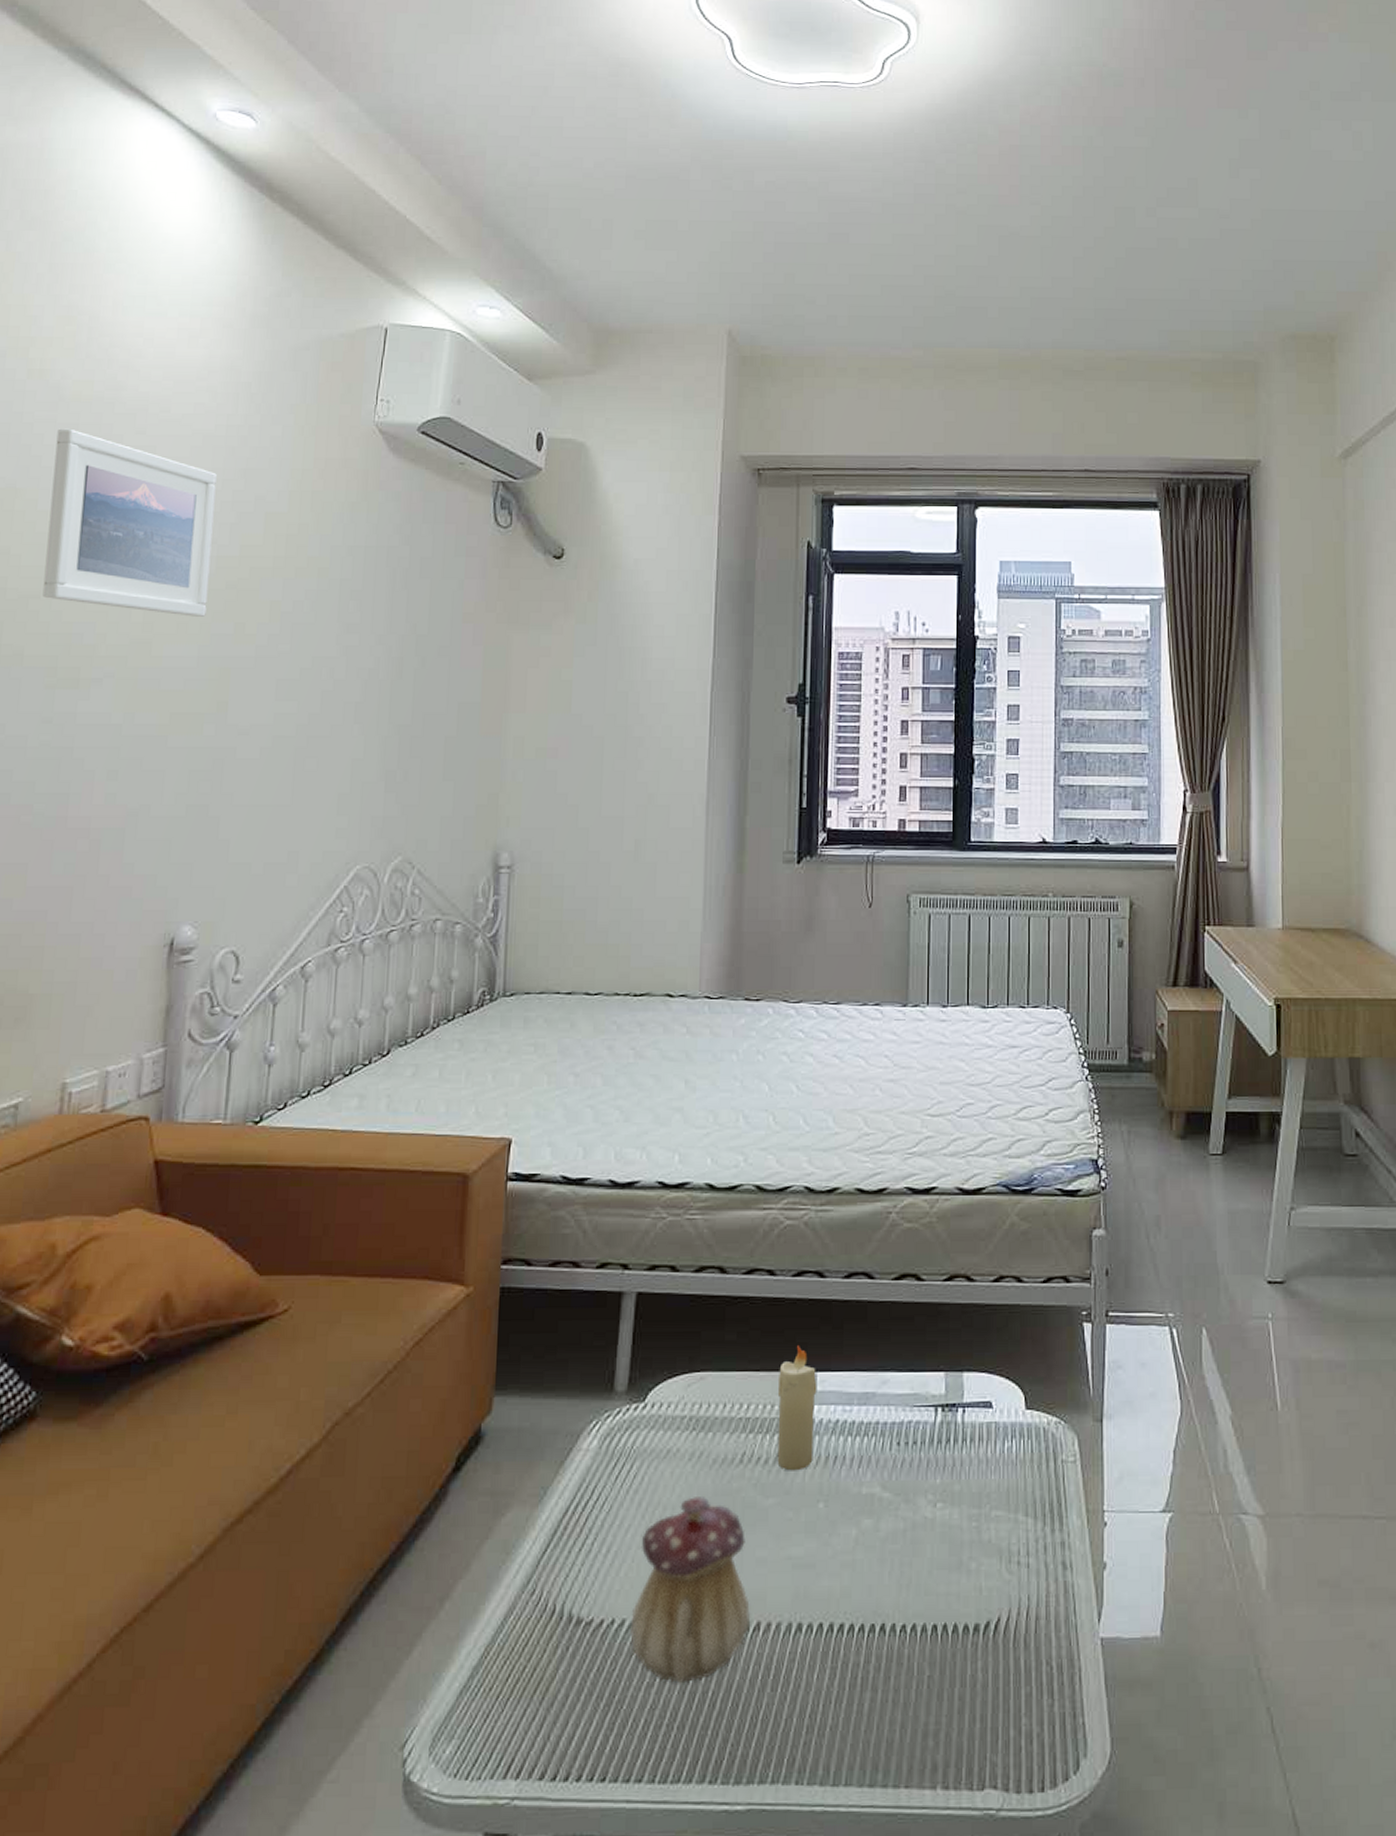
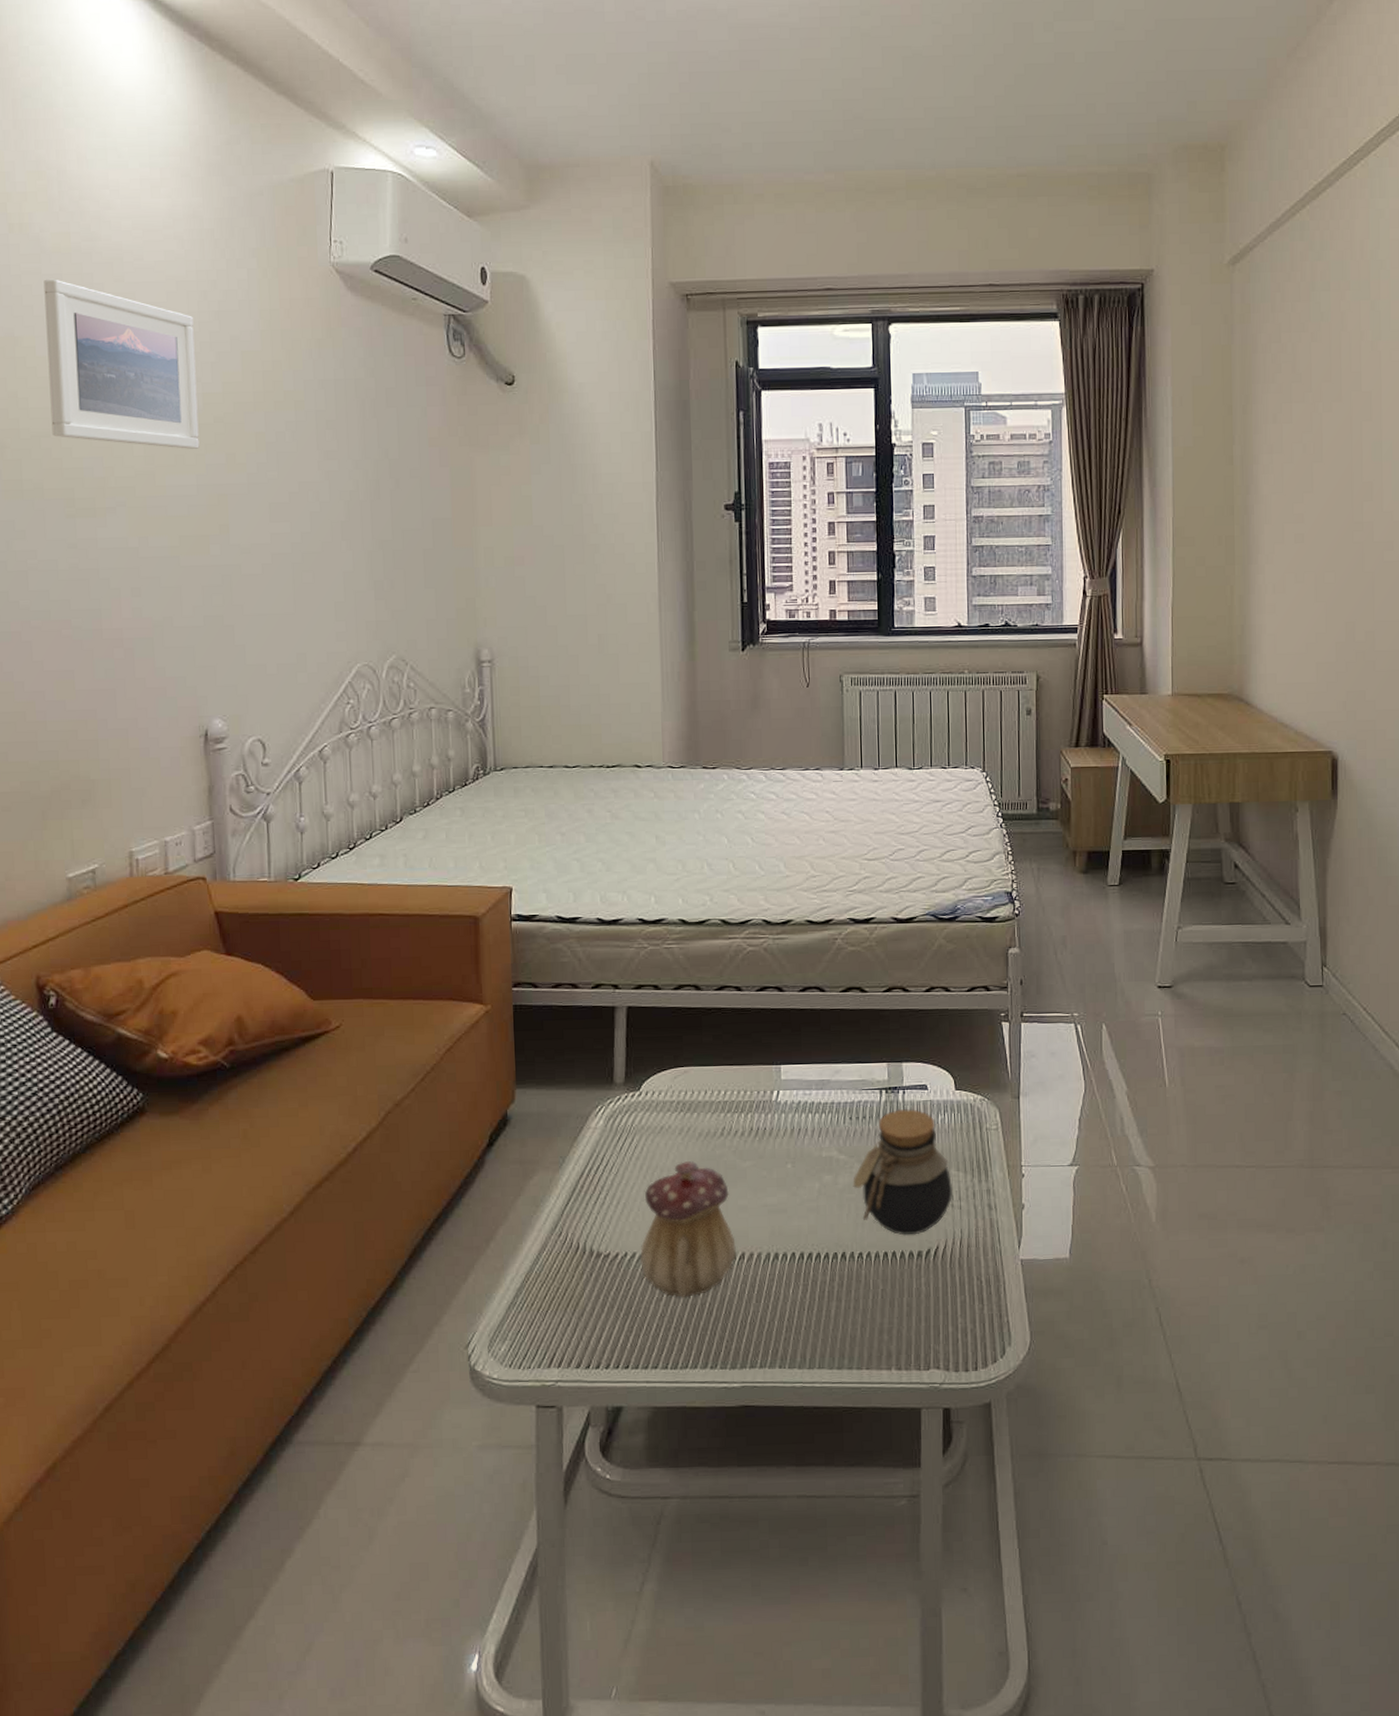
candle: present [777,1344,817,1471] -> none [748,1044,782,1141]
jar: none [898,1432,1020,1602] -> present [853,1108,954,1236]

